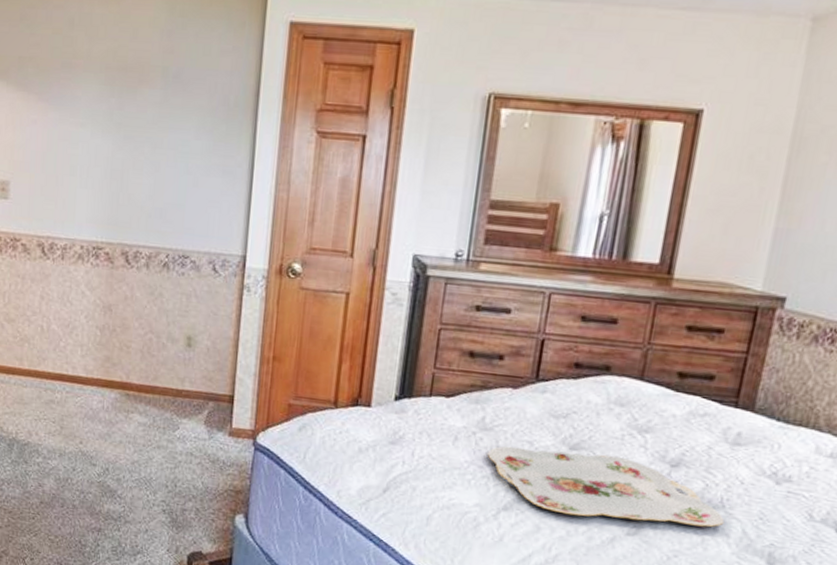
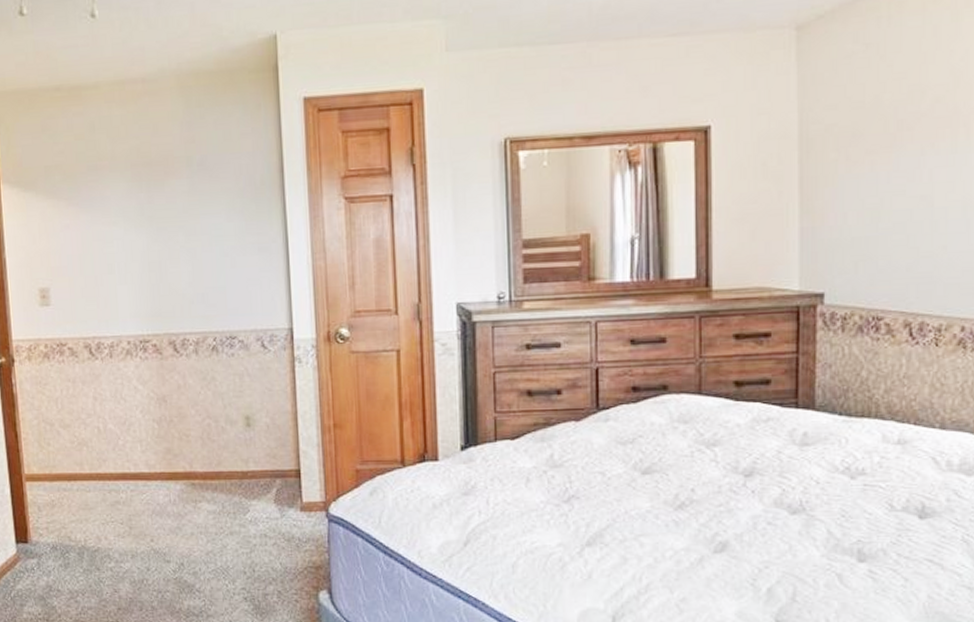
serving tray: present [487,446,725,527] -> none [561,474,808,541]

